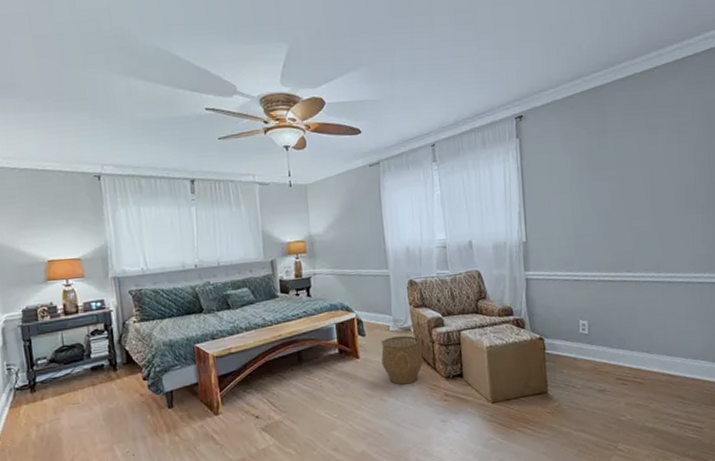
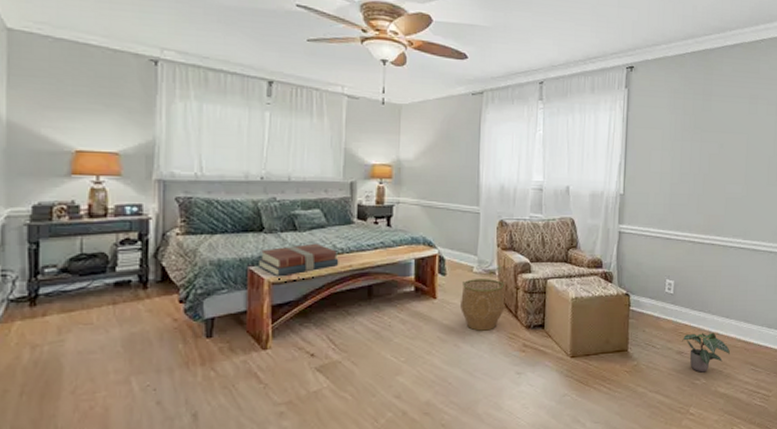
books: none [201,318,270,351] -> present [257,243,339,277]
potted plant: none [602,368,654,409] -> present [682,332,730,373]

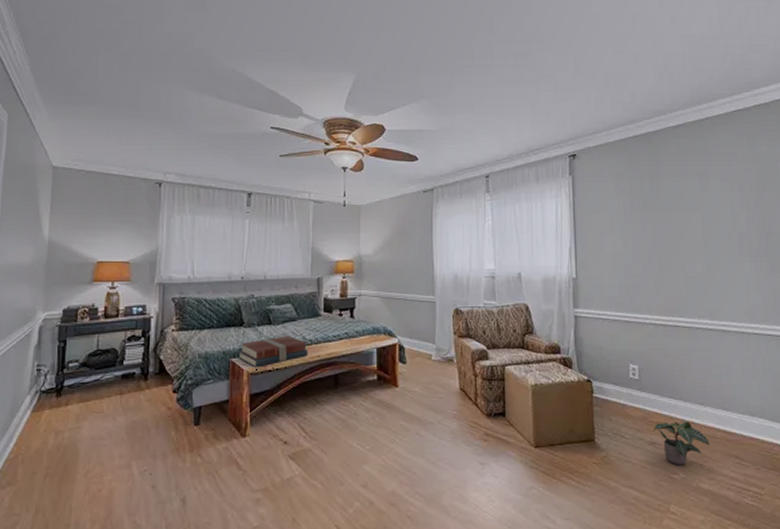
basket: present [461,279,505,331] -> none [421,366,465,419]

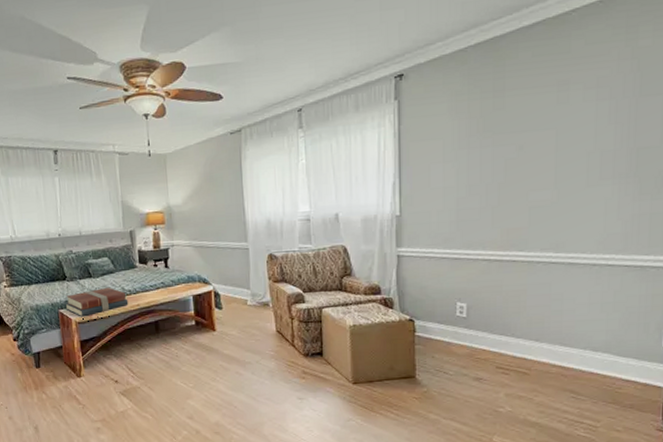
potted plant: present [653,421,709,466] -> none [480,357,542,400]

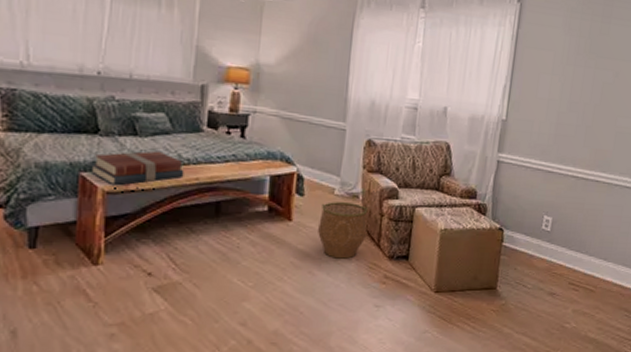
basket: none [238,310,282,360] -> present [318,202,368,259]

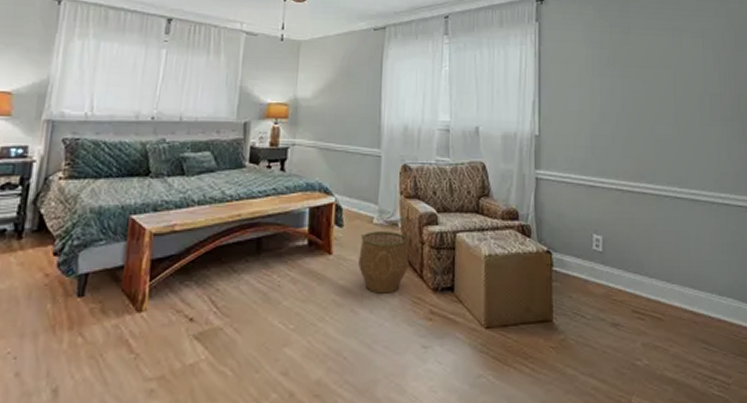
books: present [90,150,184,186] -> none [140,189,227,227]

